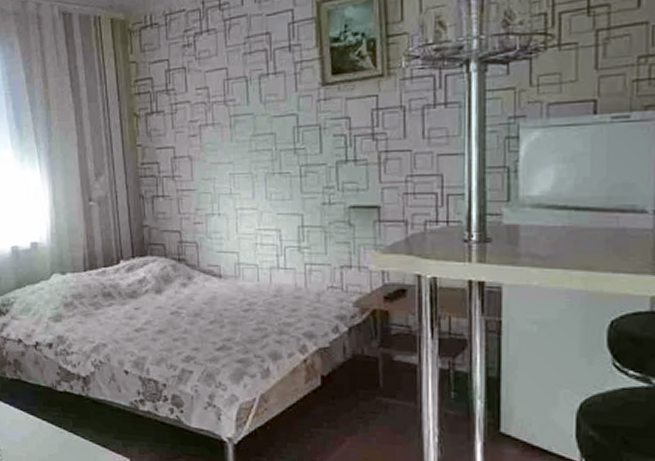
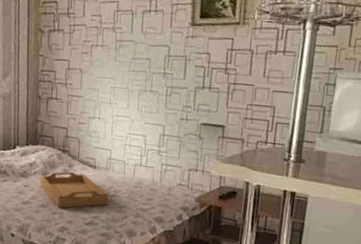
serving tray: none [153,284,242,332] -> present [40,171,109,208]

